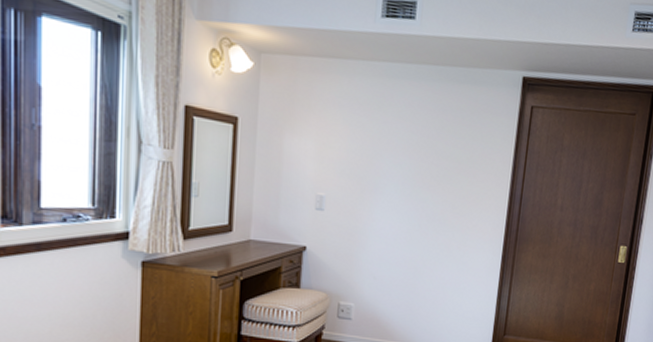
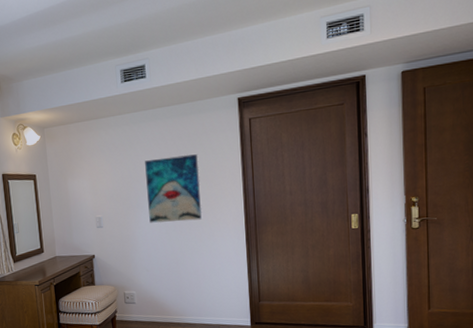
wall art: none [388,131,463,223] -> present [145,154,202,223]

